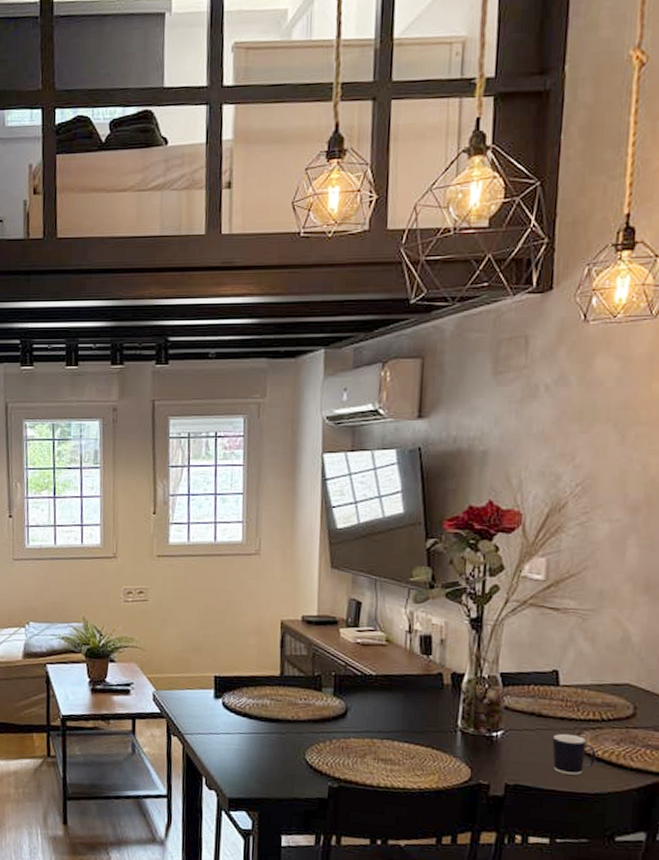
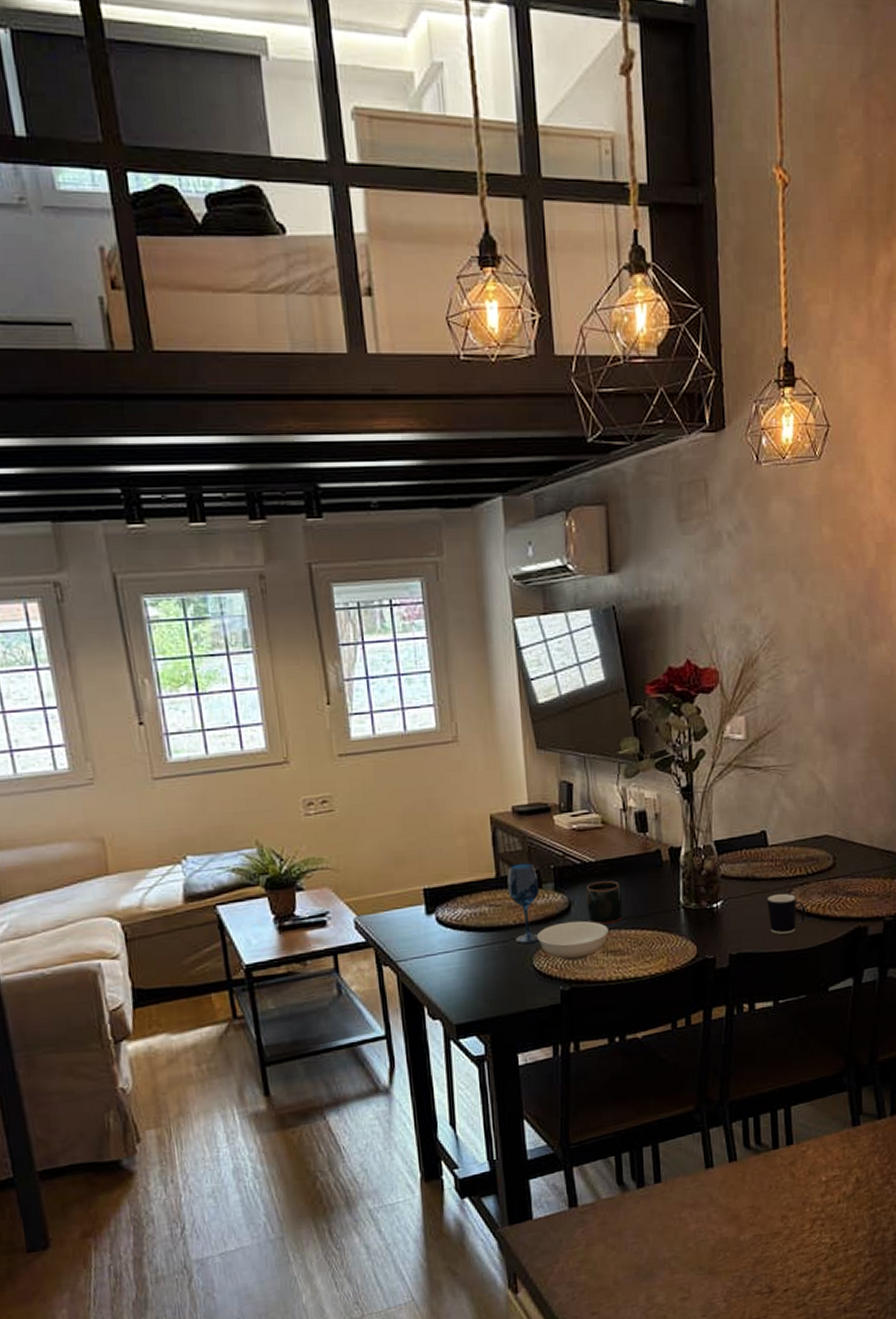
wineglass: none [290,666,320,739] -> present [507,862,540,944]
bowl: none [311,725,382,762] -> present [536,920,609,961]
mug: none [362,694,399,734] -> present [586,881,622,925]

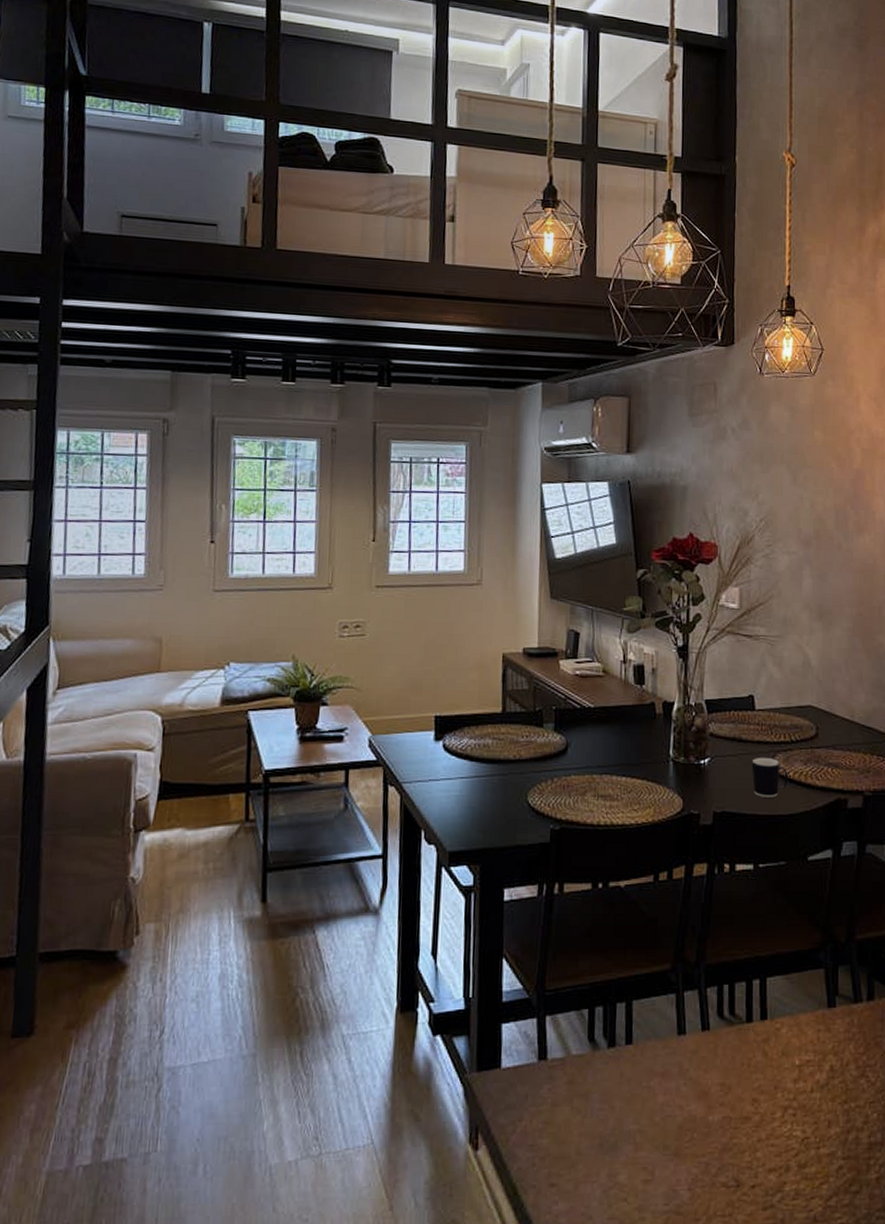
wineglass: present [507,862,540,944] -> none [511,701,541,779]
bowl: present [536,920,609,961] -> none [533,762,601,801]
mug: present [586,881,622,925] -> none [582,727,616,769]

